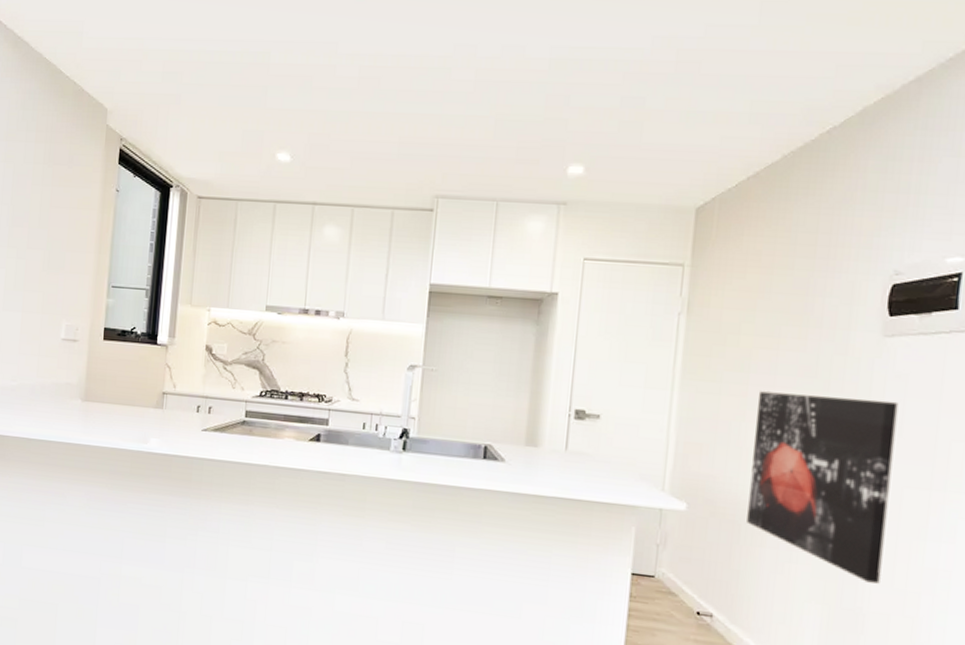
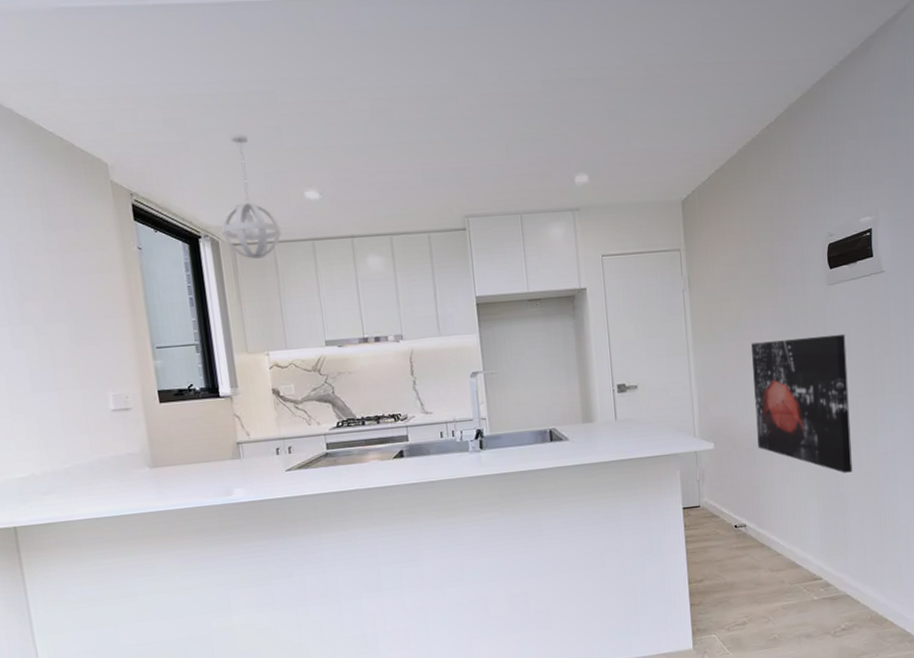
pendant light: none [192,91,247,214] -> present [221,134,282,259]

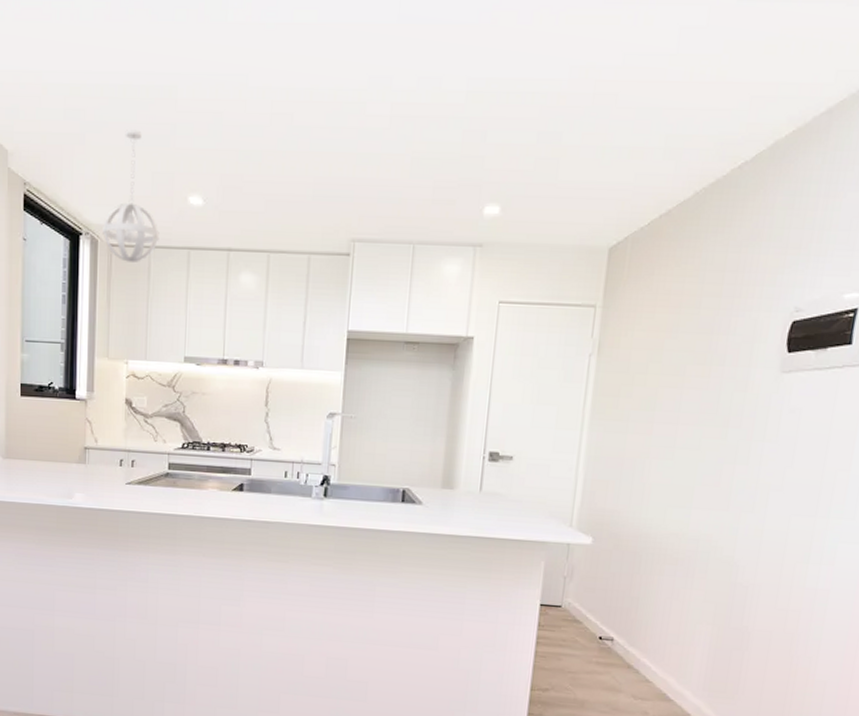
wall art: present [751,333,853,473] -> none [647,429,791,604]

